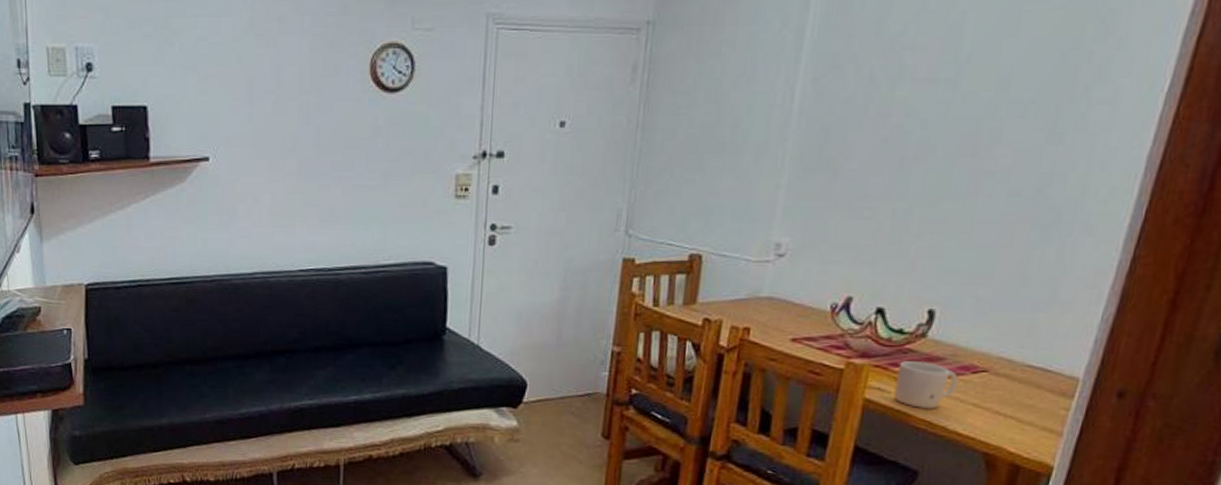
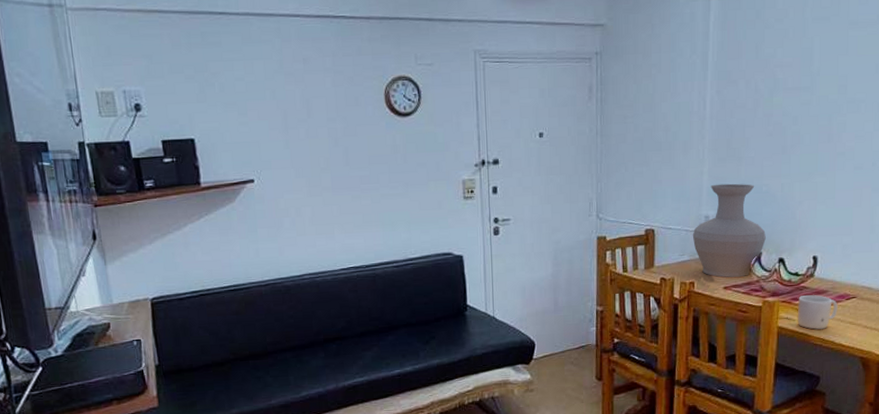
vase: none [754,202,862,329] -> present [692,183,766,278]

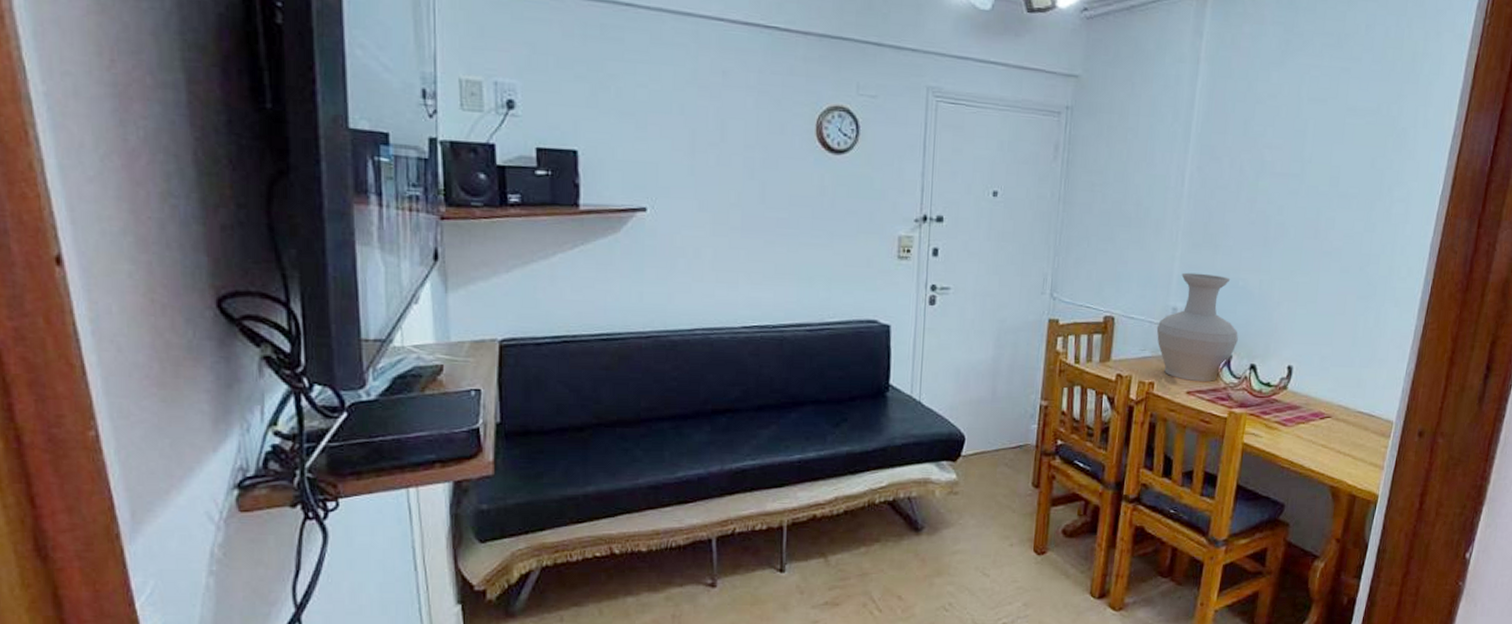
mug: present [797,295,838,330] -> none [1264,410,1311,450]

